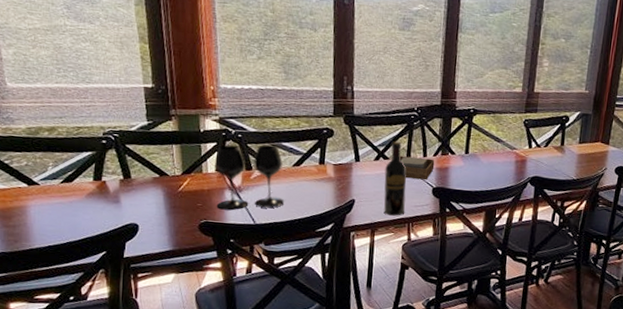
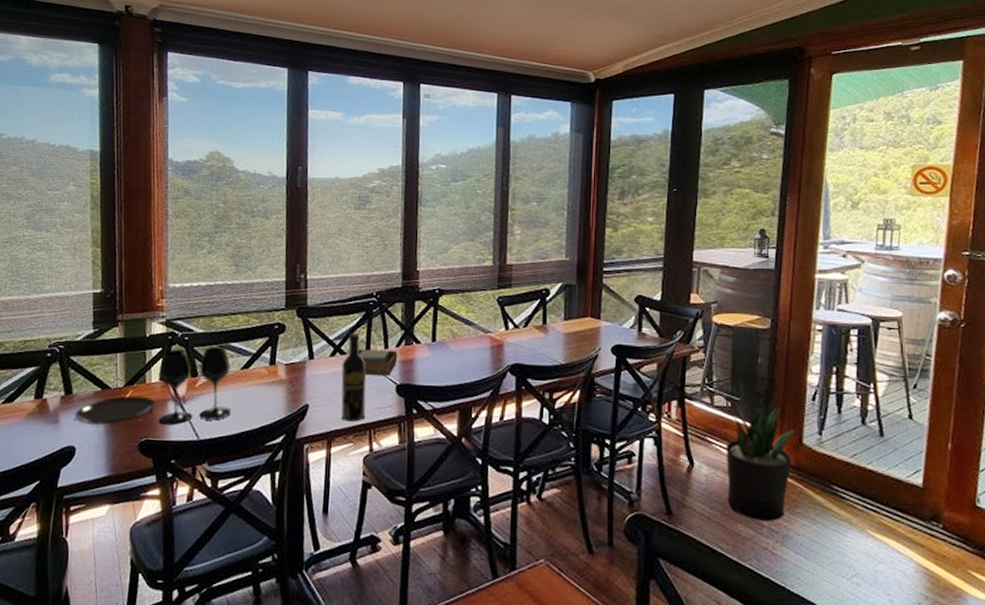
plate: none [134,182,212,207] -> present [74,395,155,425]

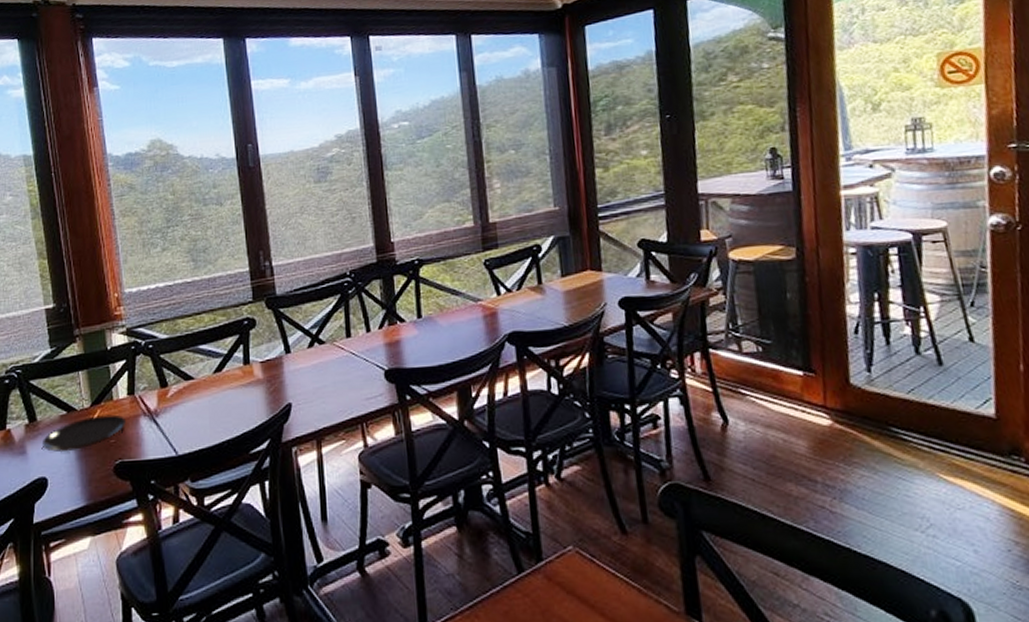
wine glass: present [158,345,232,424] -> none [125,350,209,442]
wine bottle: present [341,332,366,422] -> none [322,318,354,417]
napkin holder: present [357,349,398,377] -> none [337,333,383,364]
planter: present [725,397,796,521] -> none [761,335,841,476]

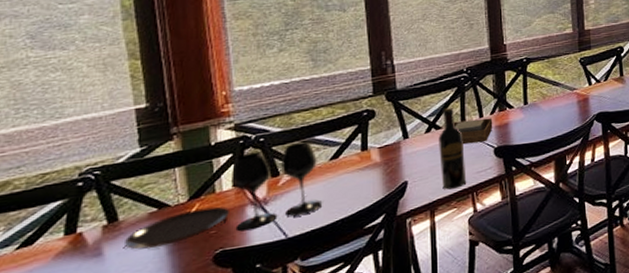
wine glass: none [125,350,209,442] -> present [230,141,323,230]
wine bottle: none [322,318,354,417] -> present [438,107,466,190]
napkin holder: none [337,333,383,364] -> present [453,118,493,144]

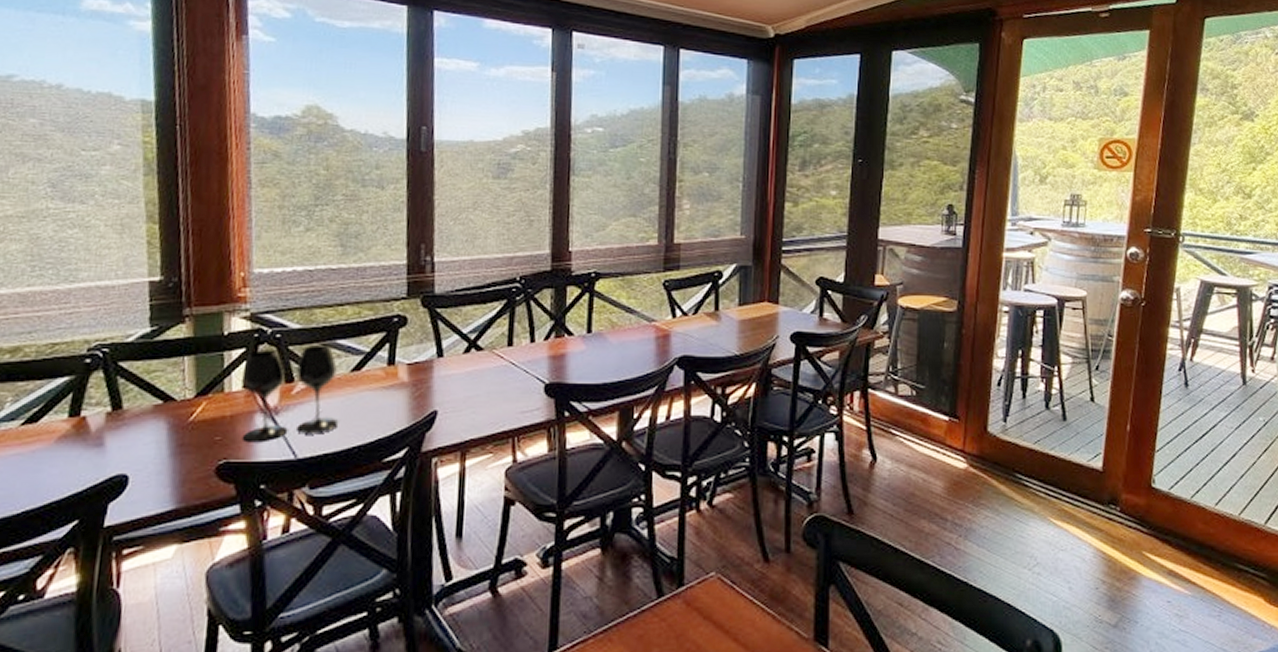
plate: present [123,206,229,249] -> none [126,408,237,446]
wine bottle: present [438,107,466,190] -> none [477,324,508,429]
napkin holder: present [453,118,493,144] -> none [497,343,547,375]

